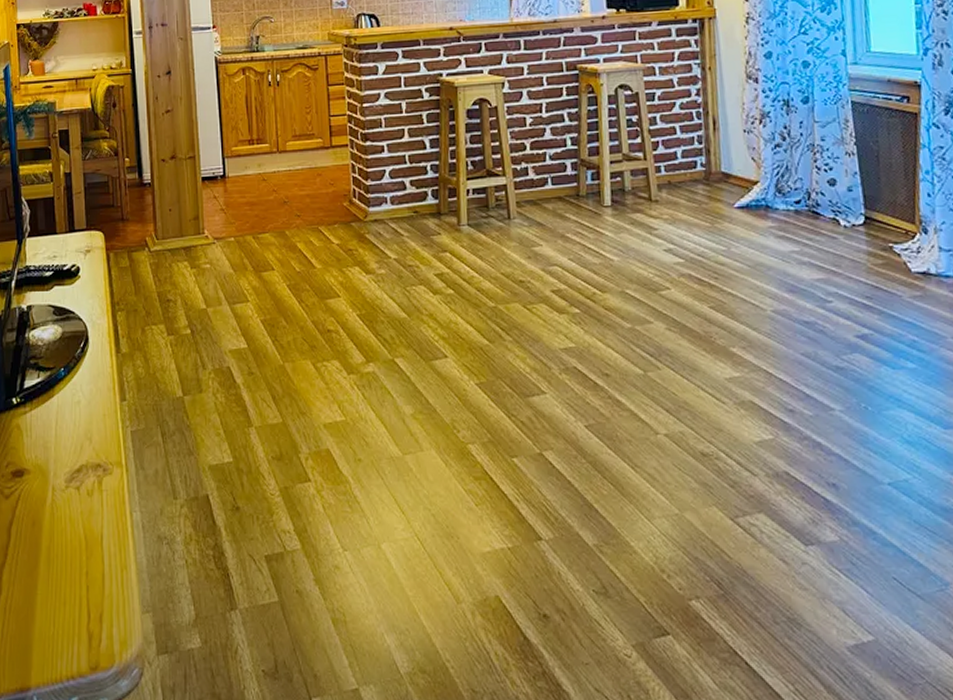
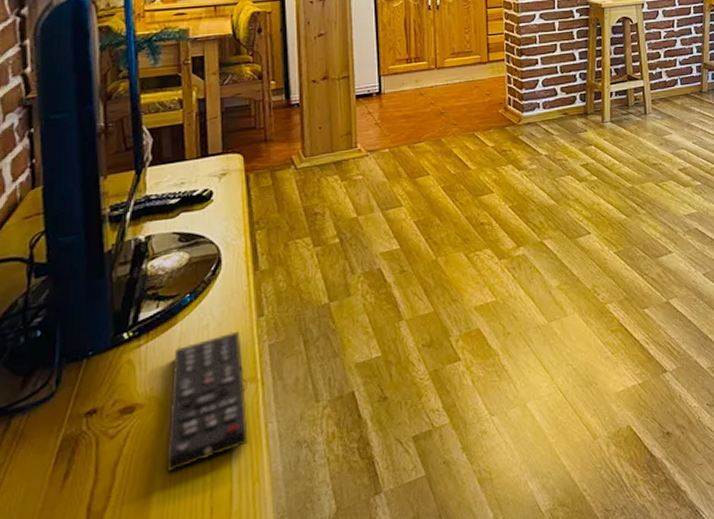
remote control: none [49,413,116,542] -> present [166,332,248,472]

